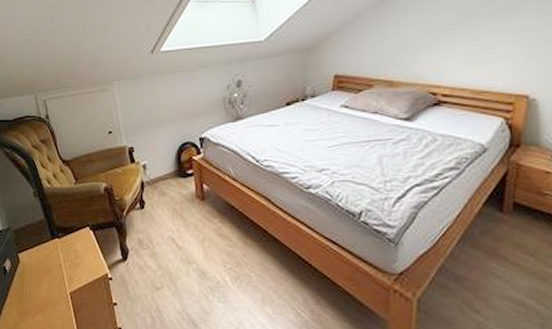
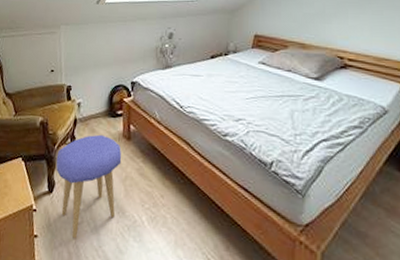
stool: none [127,196,197,304] -> present [56,134,122,239]

